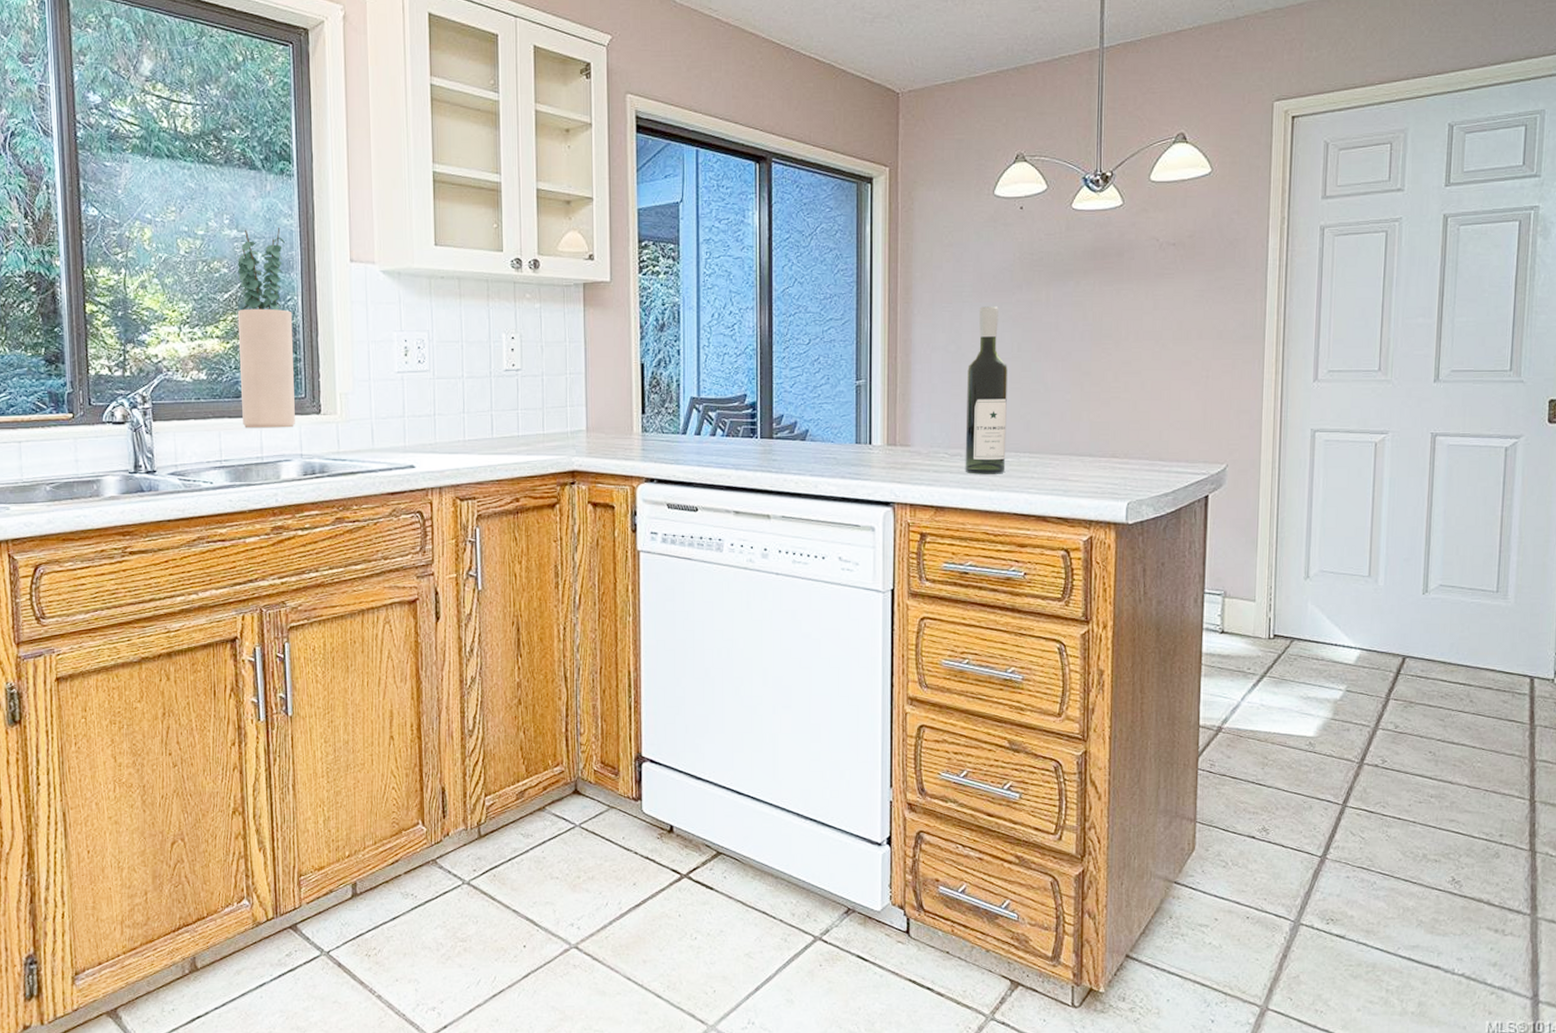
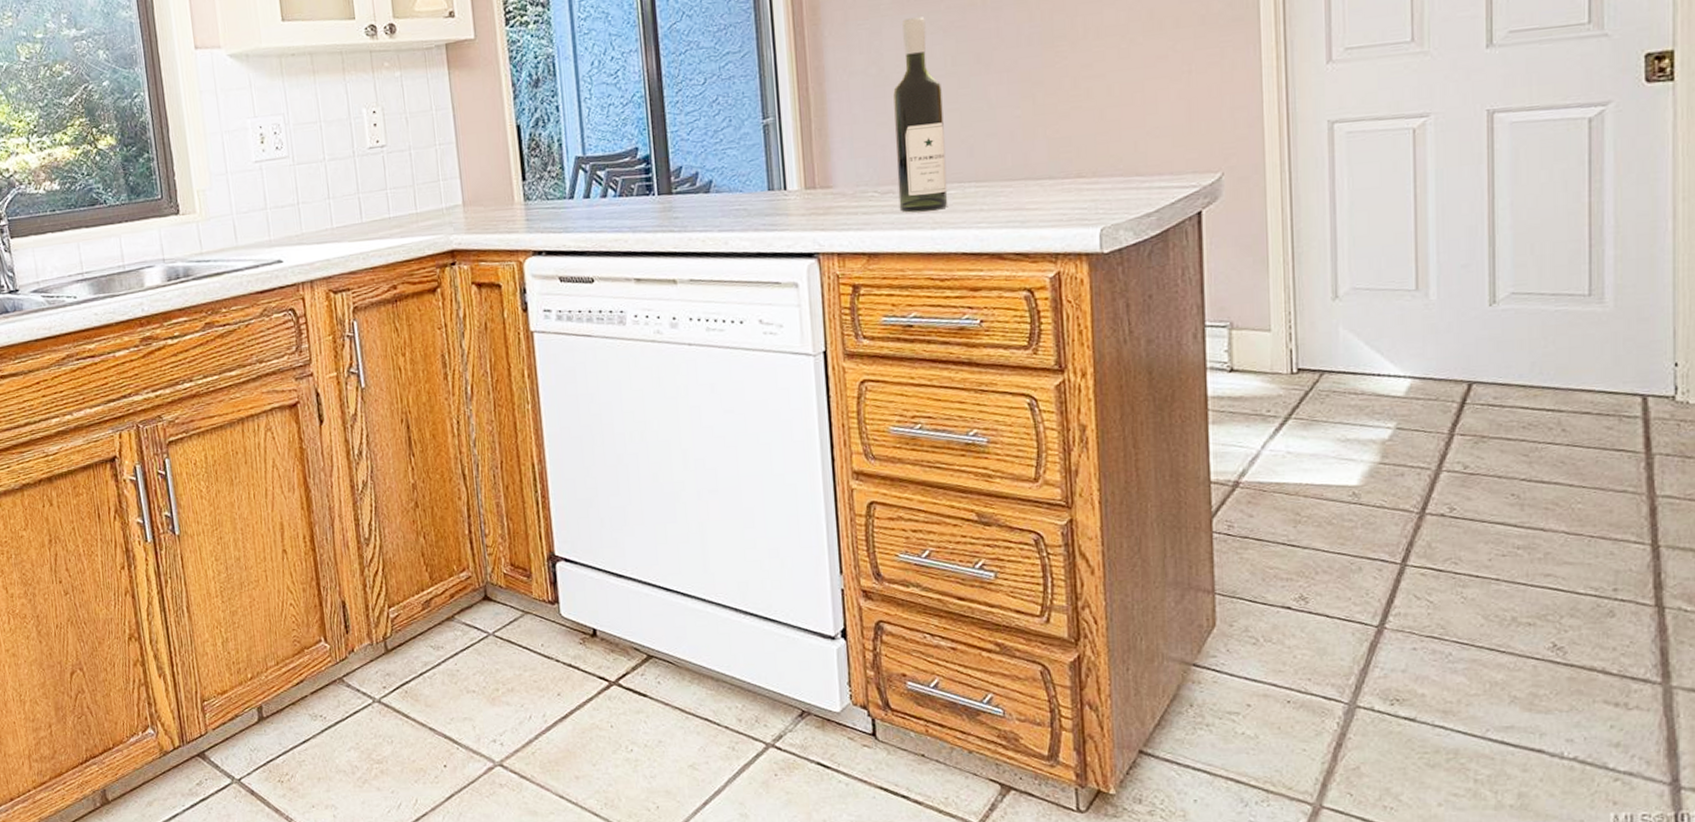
vase: present [237,228,295,428] -> none [79,21,154,237]

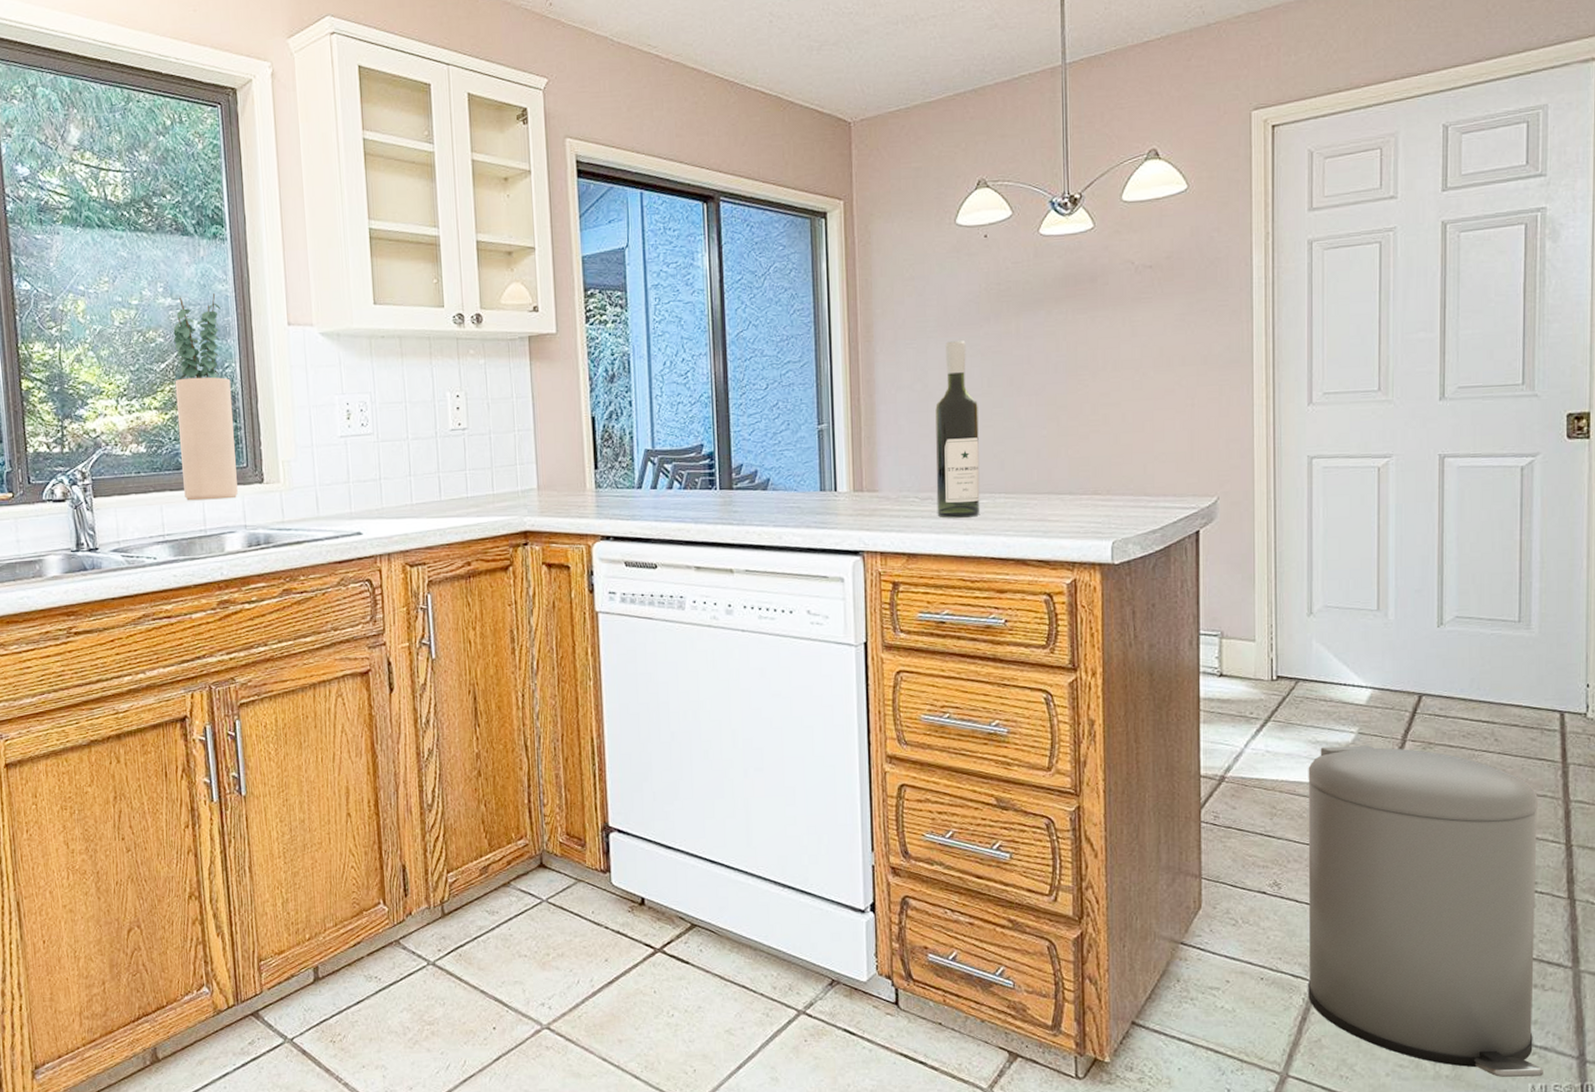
vase: none [79,21,154,237] -> present [173,293,238,501]
pedal bin: none [1337,441,1628,806] -> present [1308,745,1543,1077]

